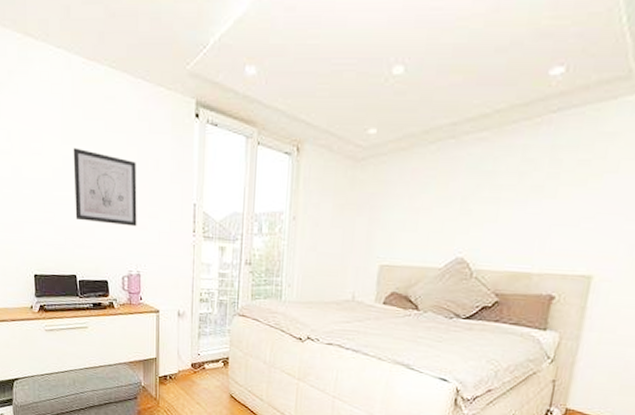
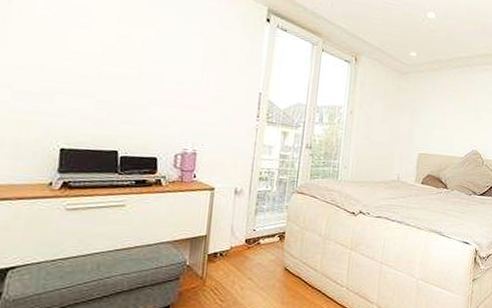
wall art: present [73,147,137,227] -> none [124,28,202,108]

